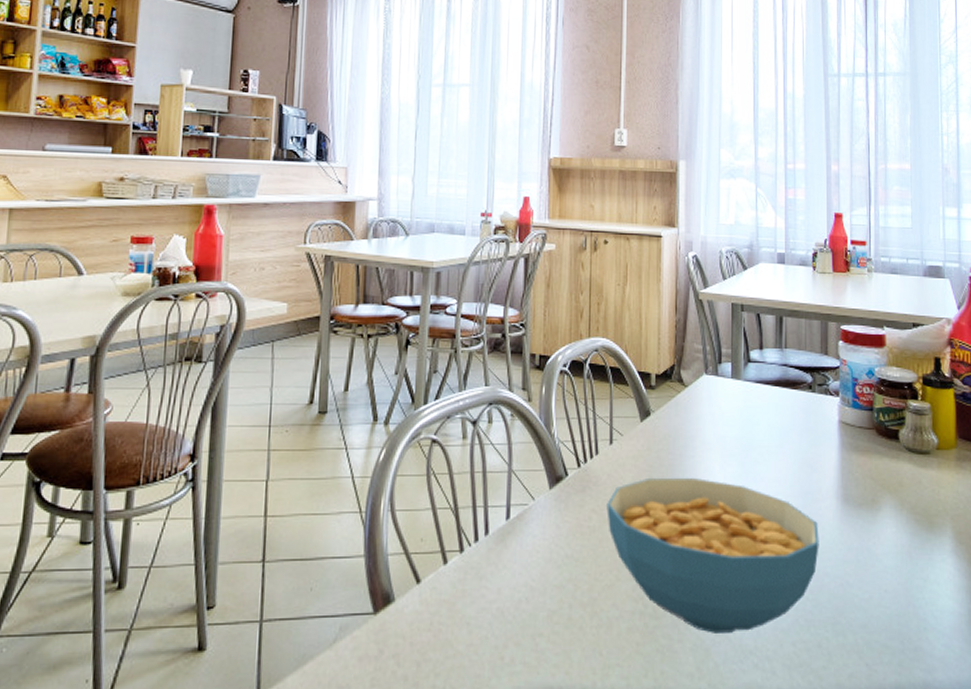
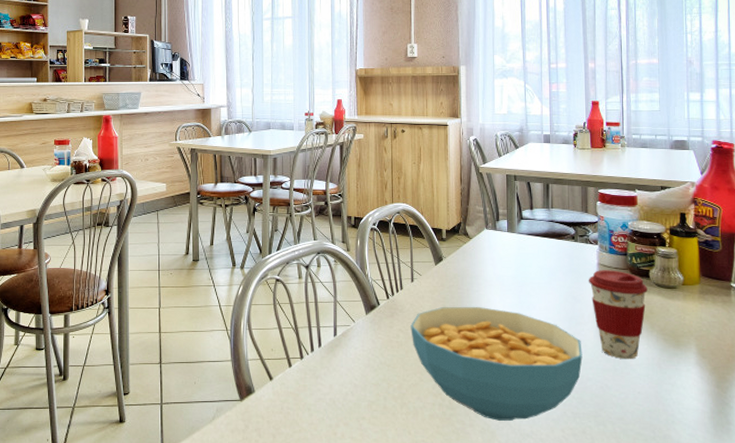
coffee cup: none [827,429,897,548] -> present [588,270,648,360]

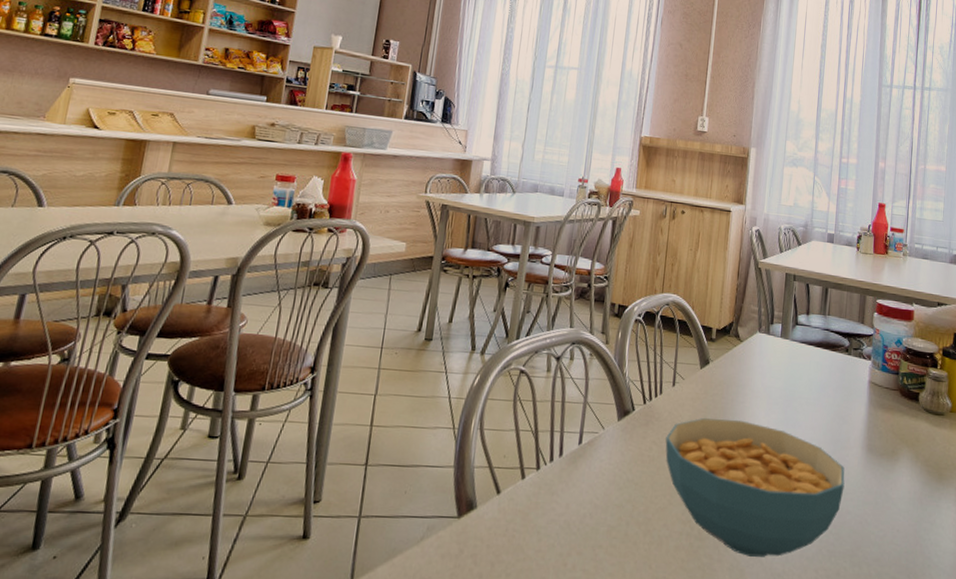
coffee cup: present [588,270,648,360] -> none [857,388,916,493]

